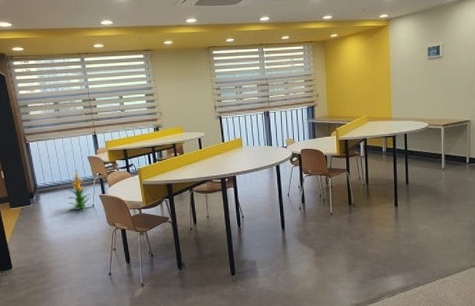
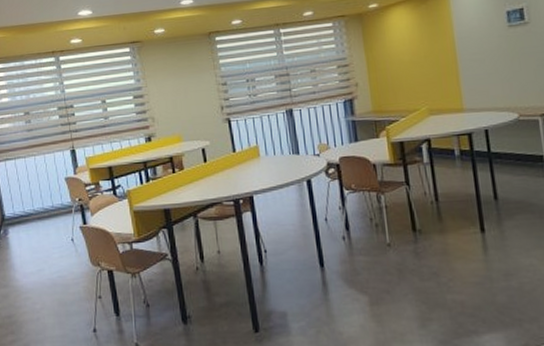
indoor plant: present [67,170,94,212] -> none [40,195,74,249]

